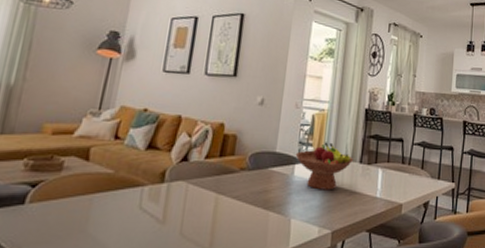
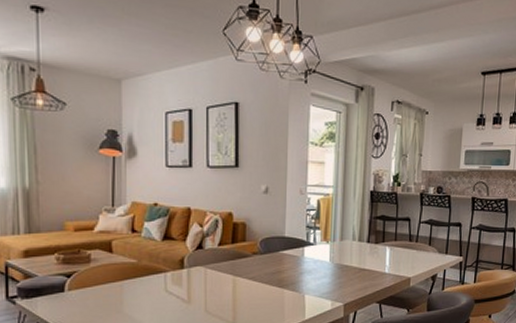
fruit bowl: present [295,142,353,190] -> none [304,225,360,269]

